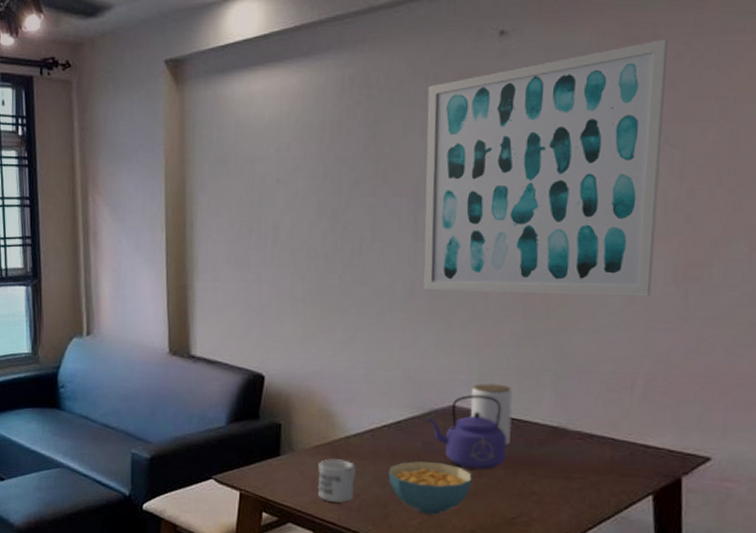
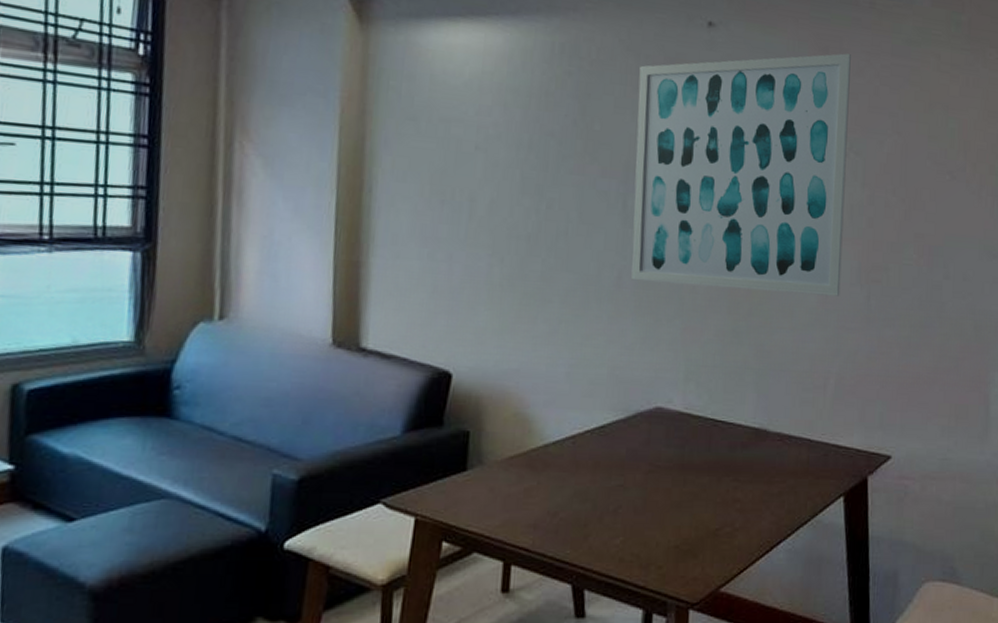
mug: present [317,459,356,503] -> none [509,472,555,523]
cereal bowl: present [388,461,472,515] -> none [589,471,677,531]
kettle: present [427,394,507,470] -> none [632,394,712,478]
jar: present [470,383,513,445] -> none [676,383,718,449]

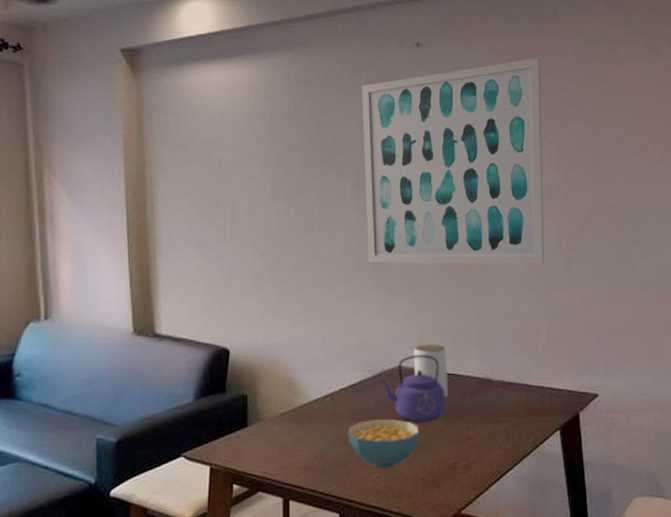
cereal bowl: none [589,471,677,531] -> present [348,419,419,468]
kettle: none [632,394,712,478] -> present [378,354,446,422]
jar: none [676,383,718,449] -> present [413,344,449,398]

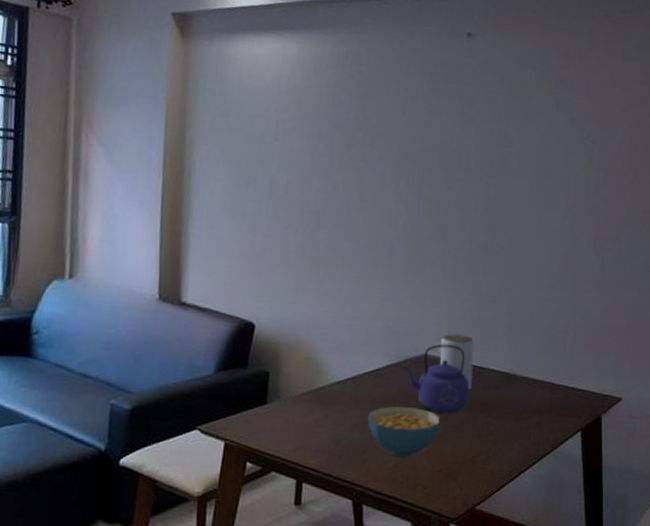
wall art: present [362,58,545,264] -> none [403,58,588,263]

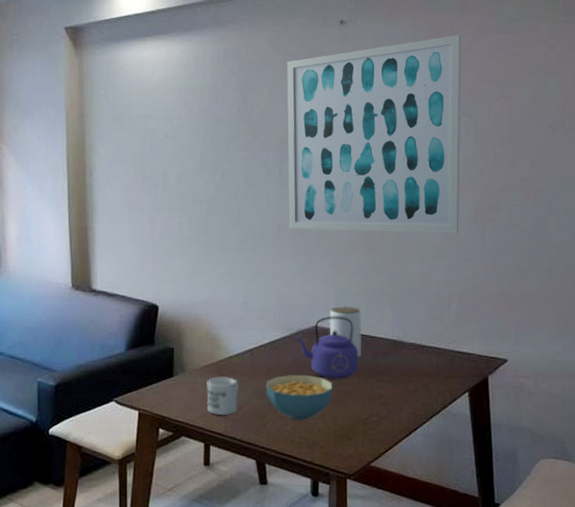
mug: none [301,406,339,449] -> present [206,377,239,415]
wall art: none [403,58,588,263] -> present [287,35,461,233]

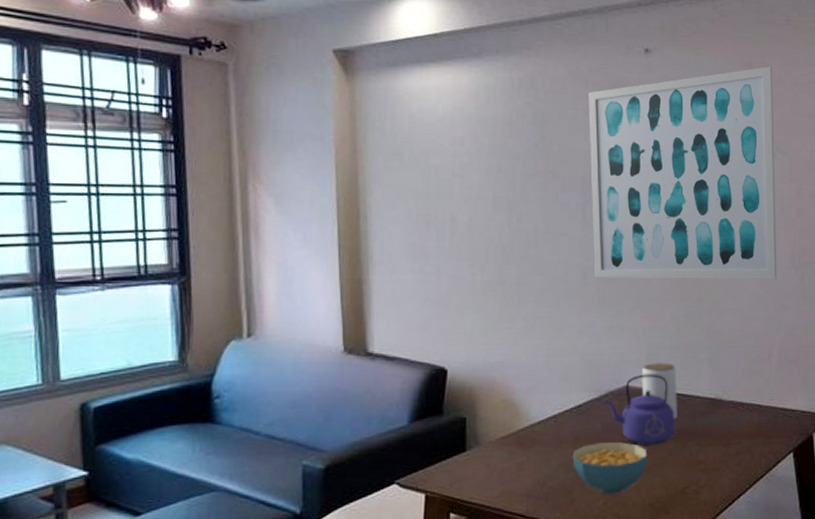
mug: present [206,377,239,415] -> none [505,448,541,493]

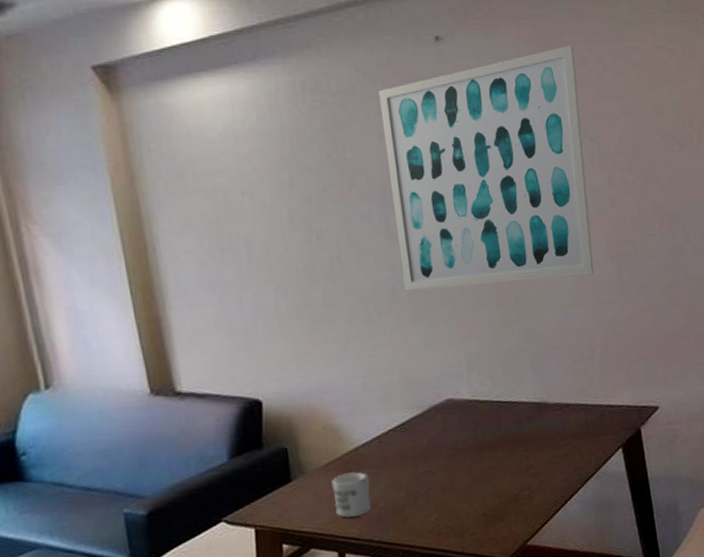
mug: none [505,448,541,493] -> present [332,472,371,518]
cereal bowl: present [572,442,648,494] -> none [400,455,477,509]
kettle: present [605,374,675,445] -> none [428,384,502,457]
jar: present [641,363,678,419] -> none [462,371,503,427]

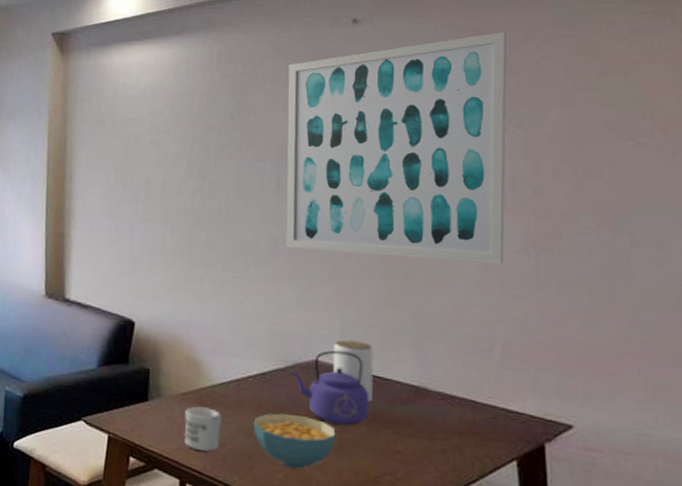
cereal bowl: none [400,455,477,509] -> present [253,413,336,469]
kettle: none [428,384,502,457] -> present [291,350,370,426]
jar: none [462,371,503,427] -> present [332,340,374,402]

